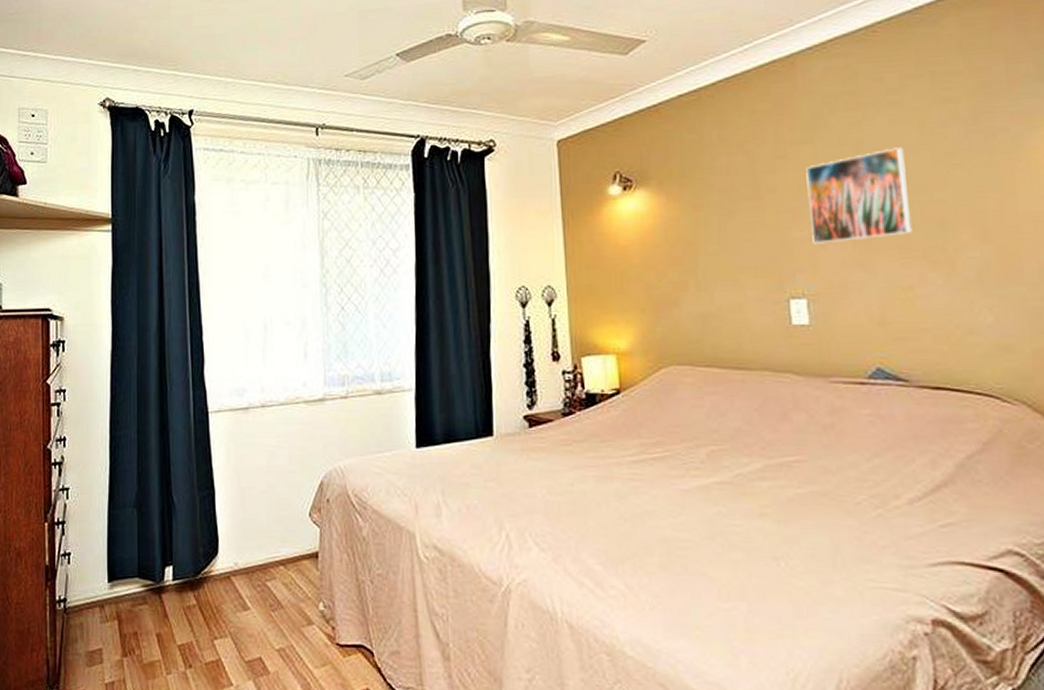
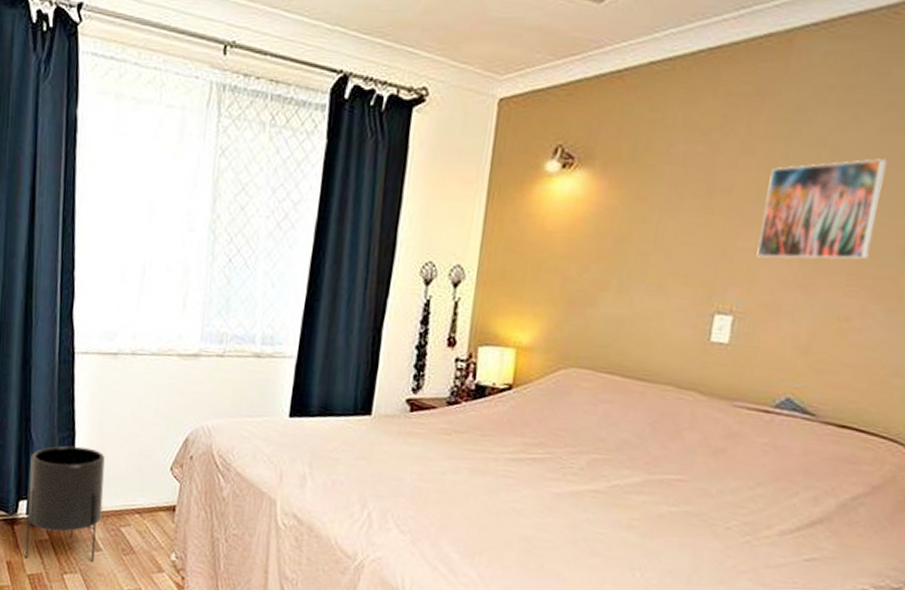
planter: none [173,503,247,628] -> present [25,445,105,562]

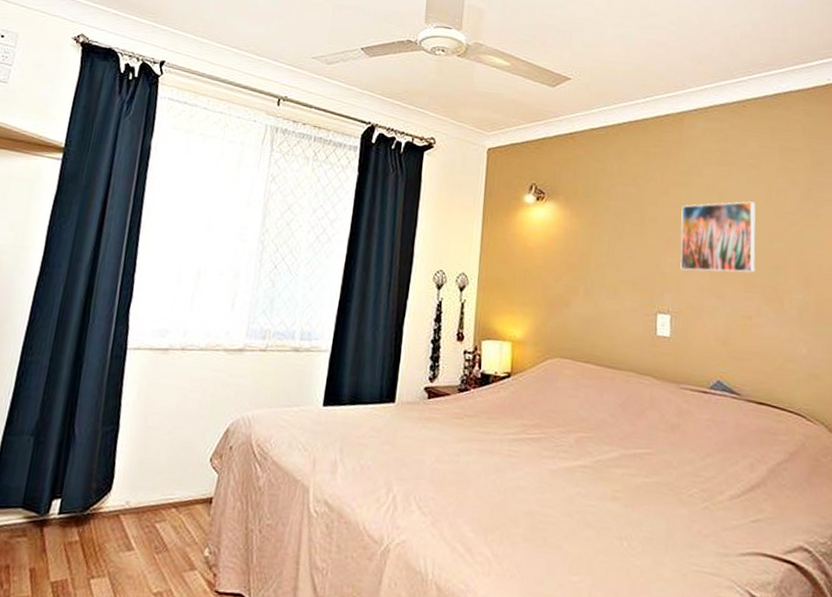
planter: present [25,445,105,562] -> none [51,439,147,564]

